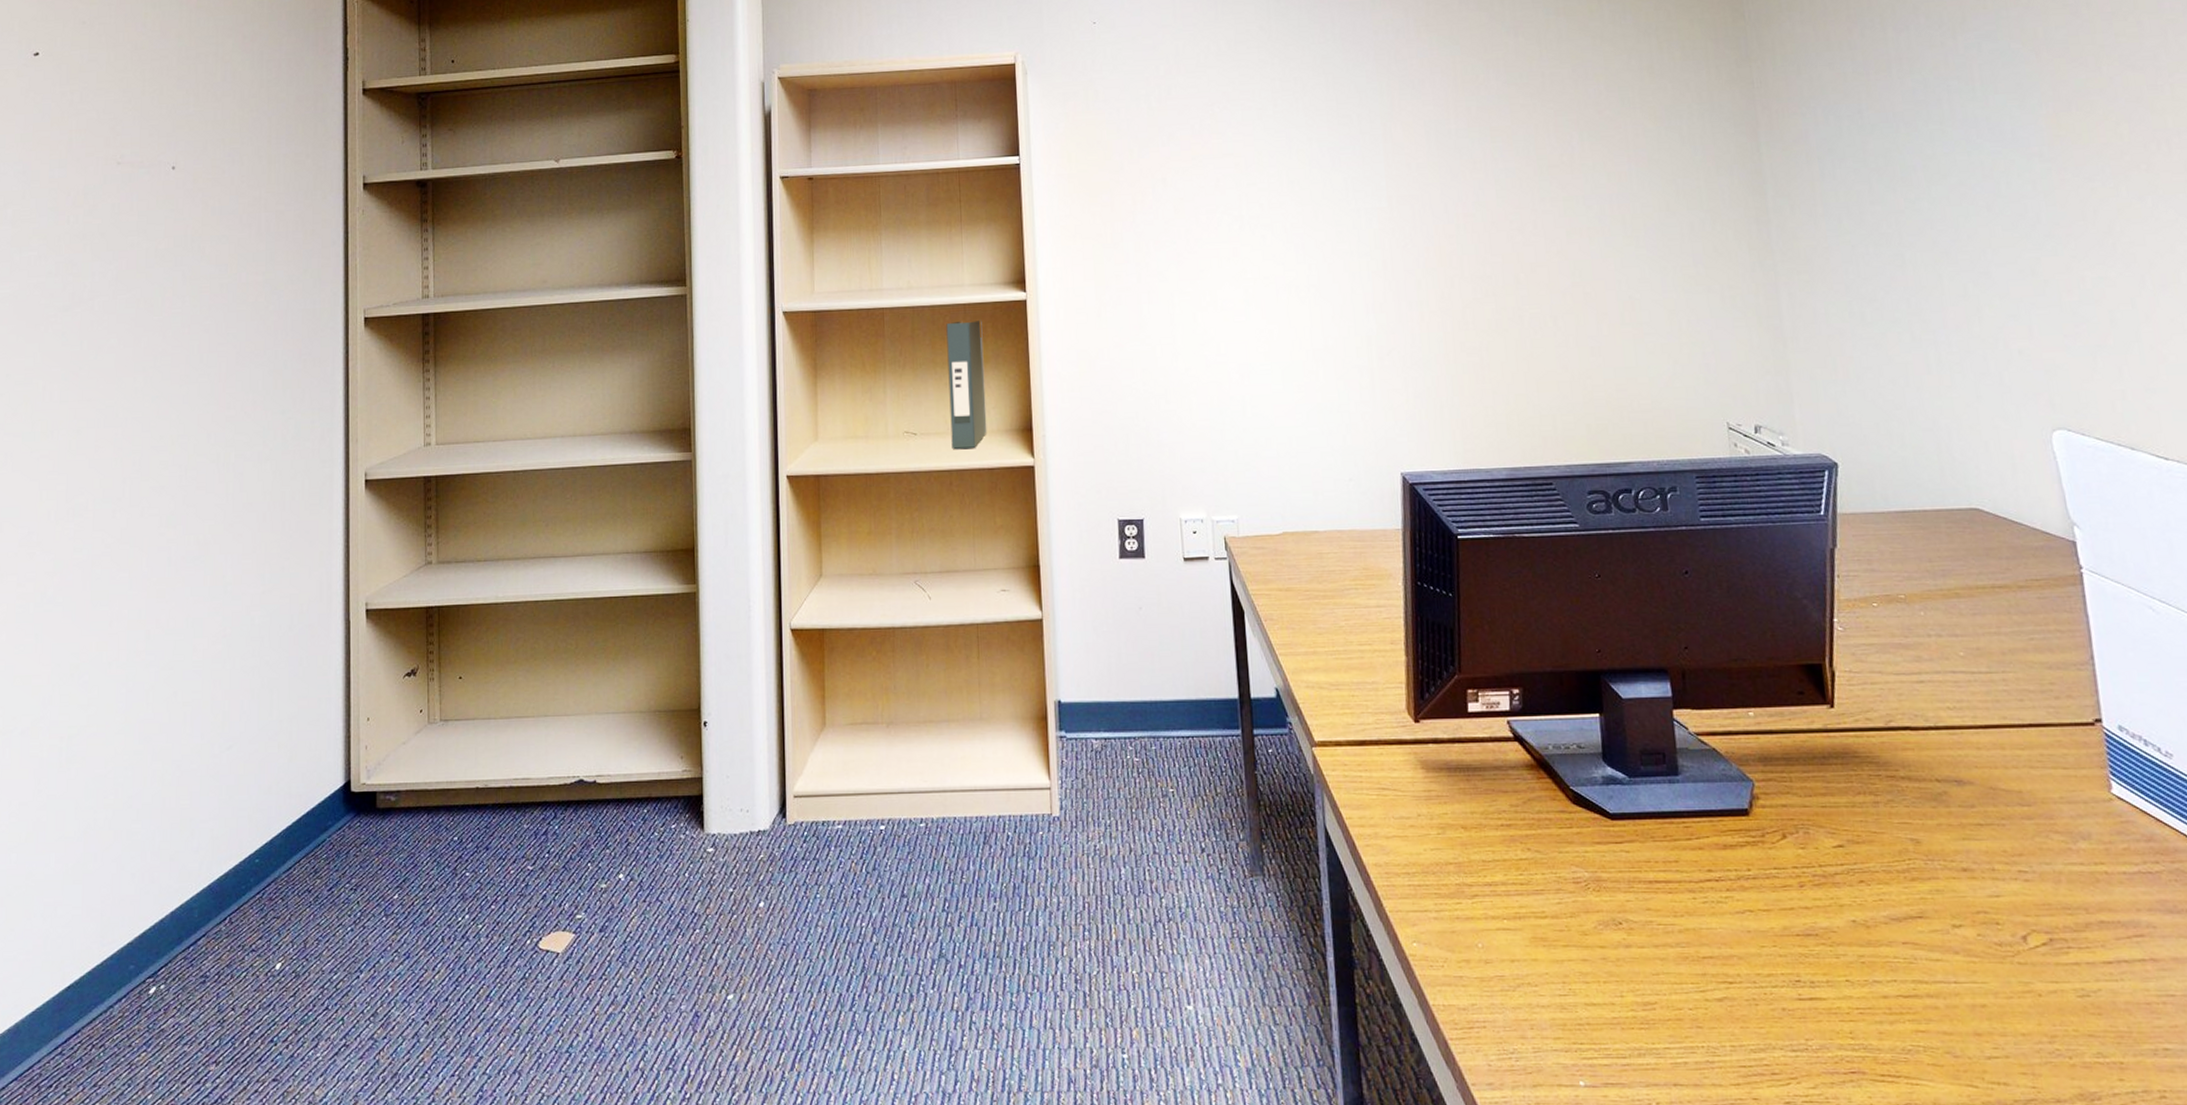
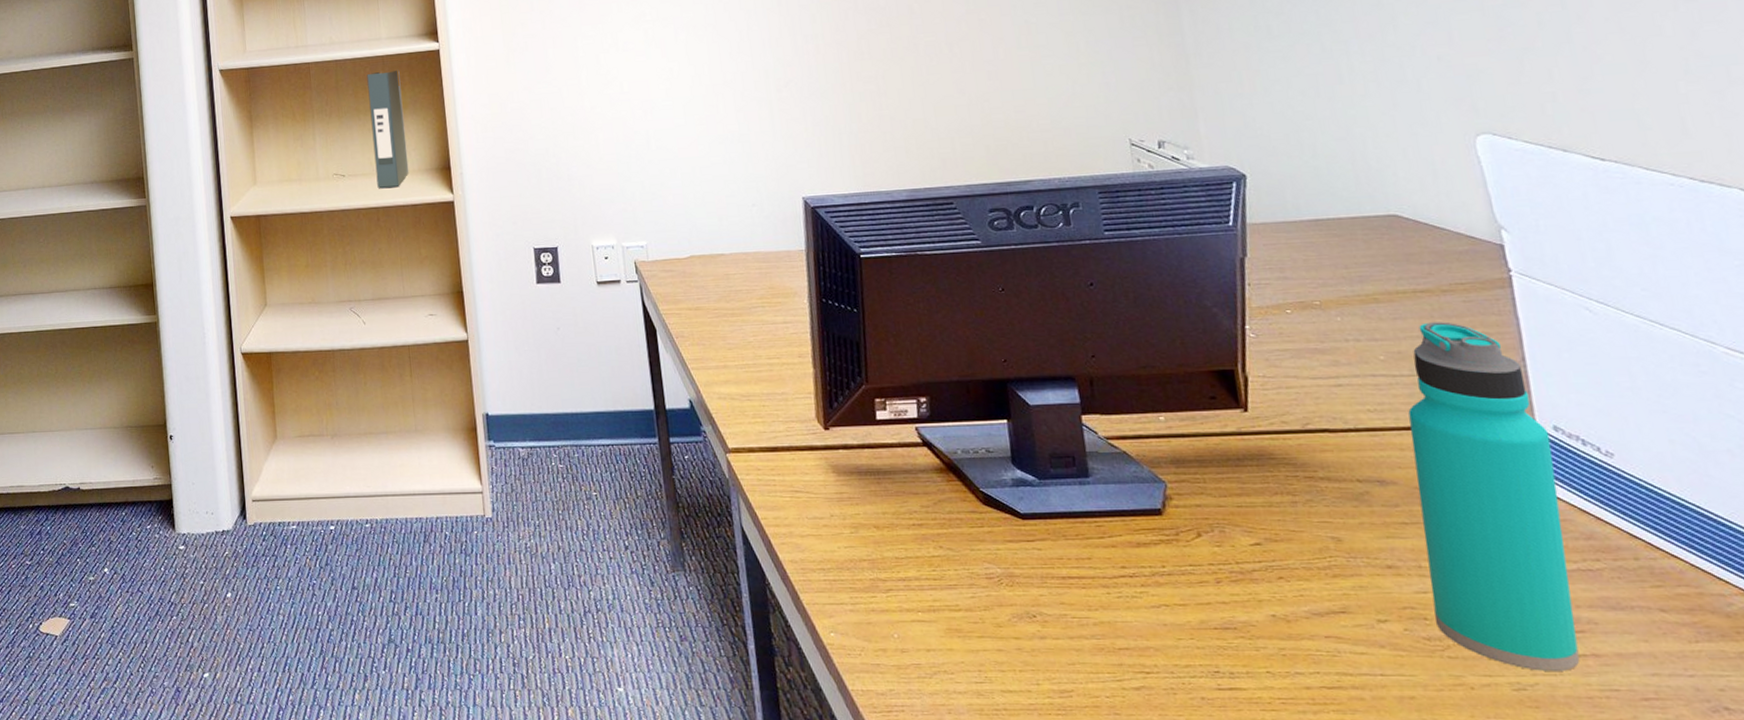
water bottle: none [1985,618,2140,978] -> present [1408,322,1580,672]

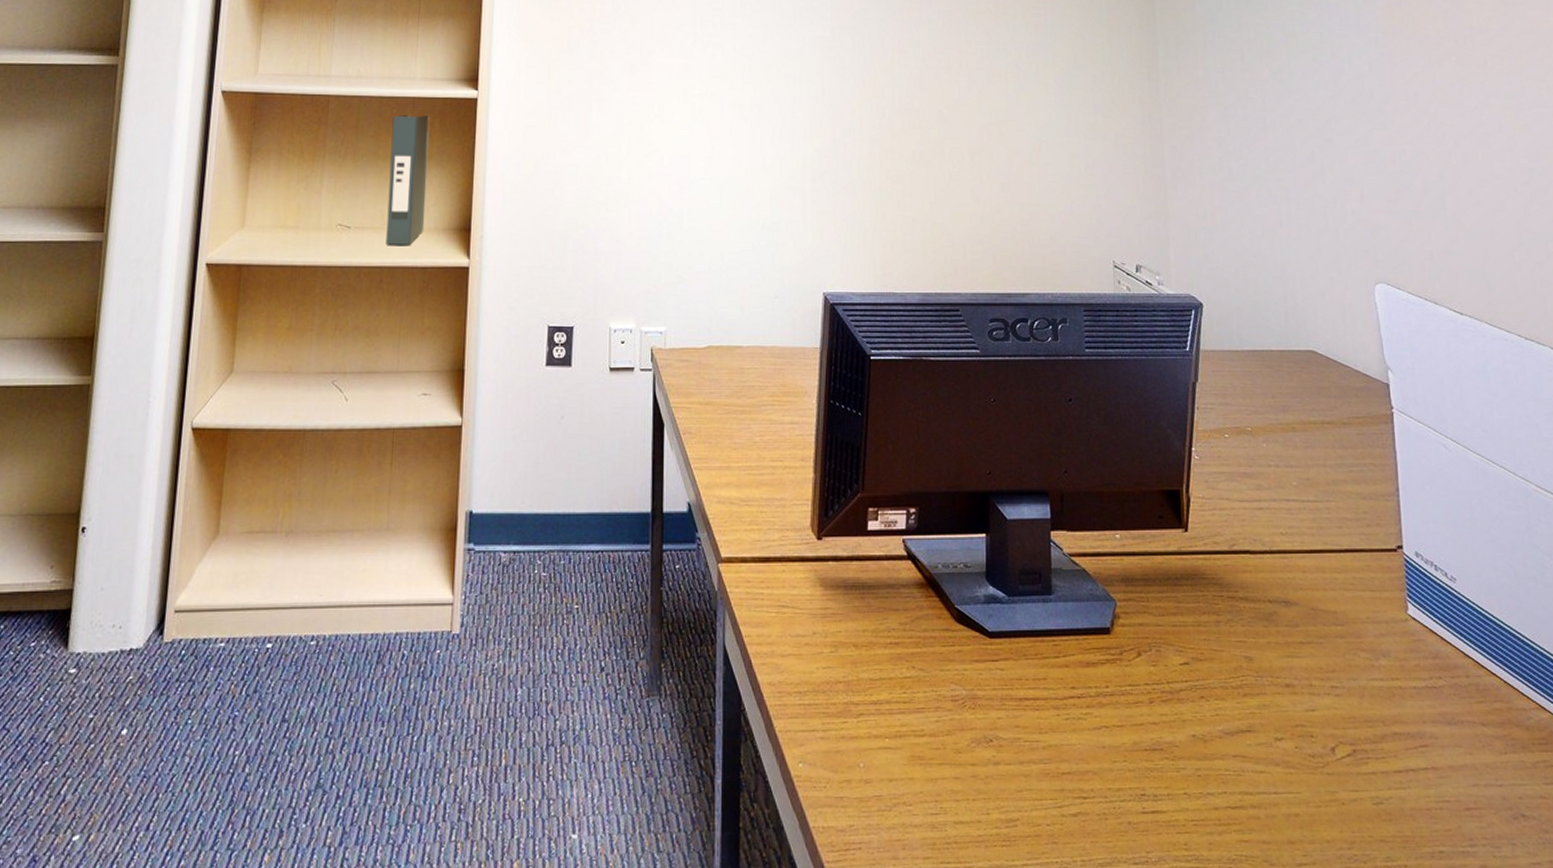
water bottle: present [1408,322,1580,672] -> none [1311,452,1423,786]

